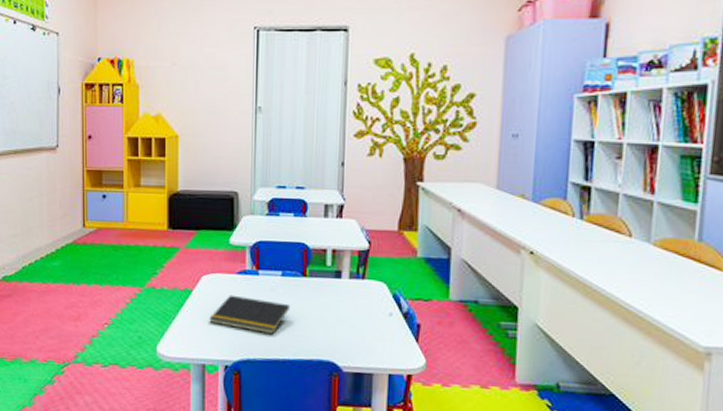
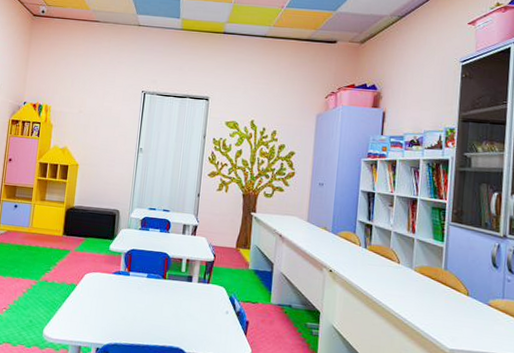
notepad: present [209,294,291,335] -> none [88,290,152,324]

